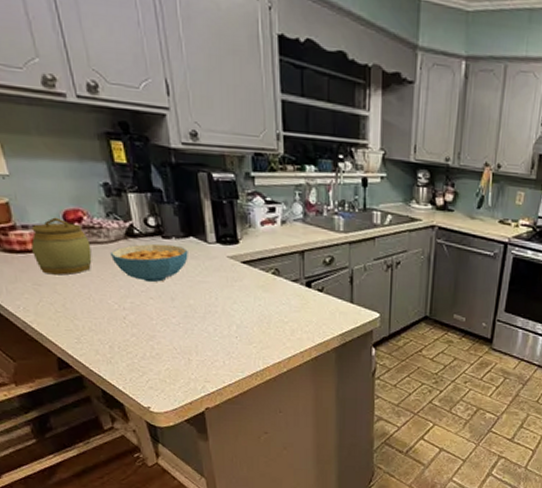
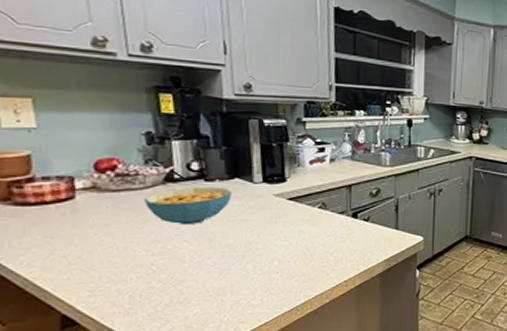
jar: present [31,217,92,275] -> none [50,167,123,225]

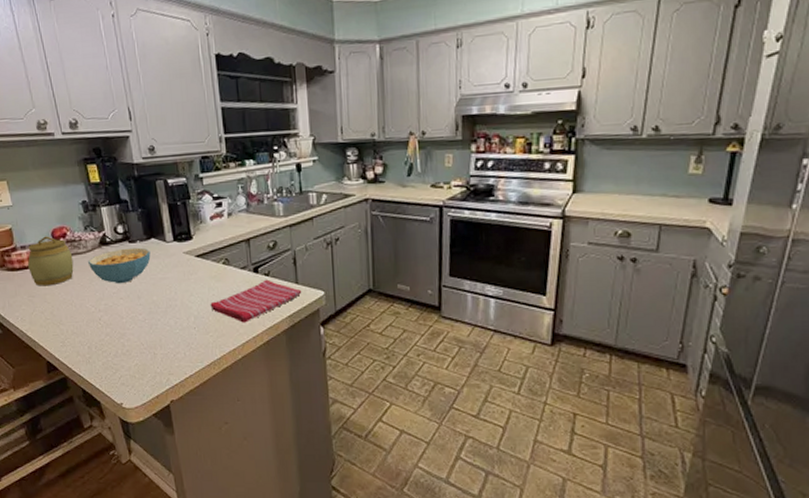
jar: none [50,167,123,225] -> present [28,236,74,286]
dish towel: none [299,225,401,267] -> present [210,279,302,323]

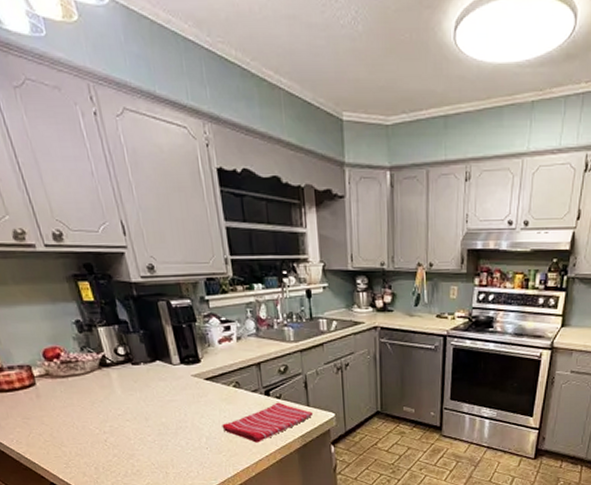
jar: present [28,236,74,286] -> none [16,356,72,408]
cereal bowl: present [87,247,151,284] -> none [87,370,157,406]

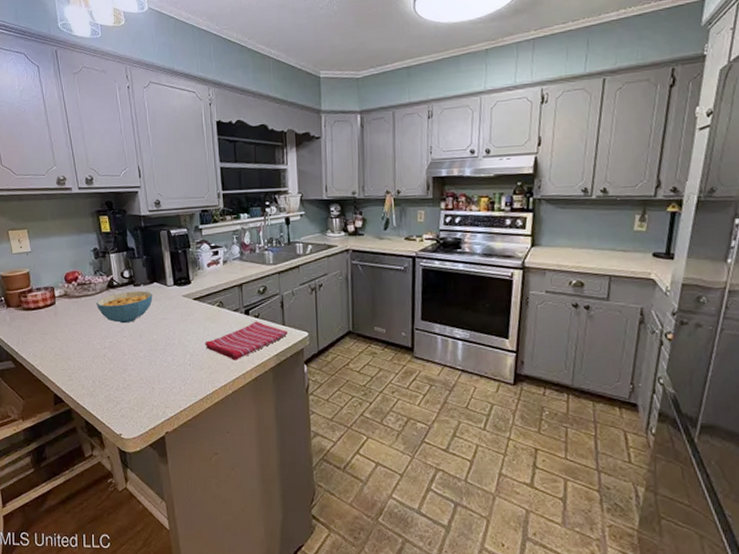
cereal bowl: none [87,370,157,406] -> present [95,290,153,324]

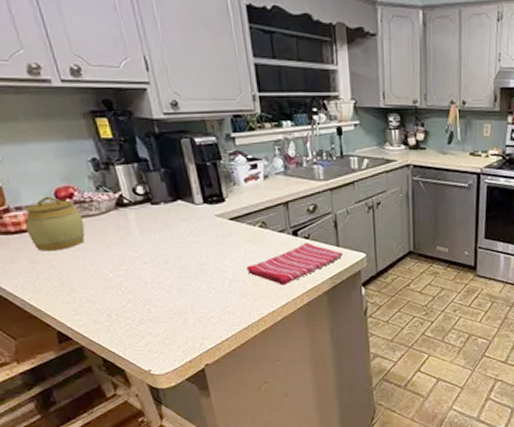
jar: none [42,279,83,325] -> present [25,196,85,251]
cereal bowl: present [95,290,153,324] -> none [101,209,178,249]

